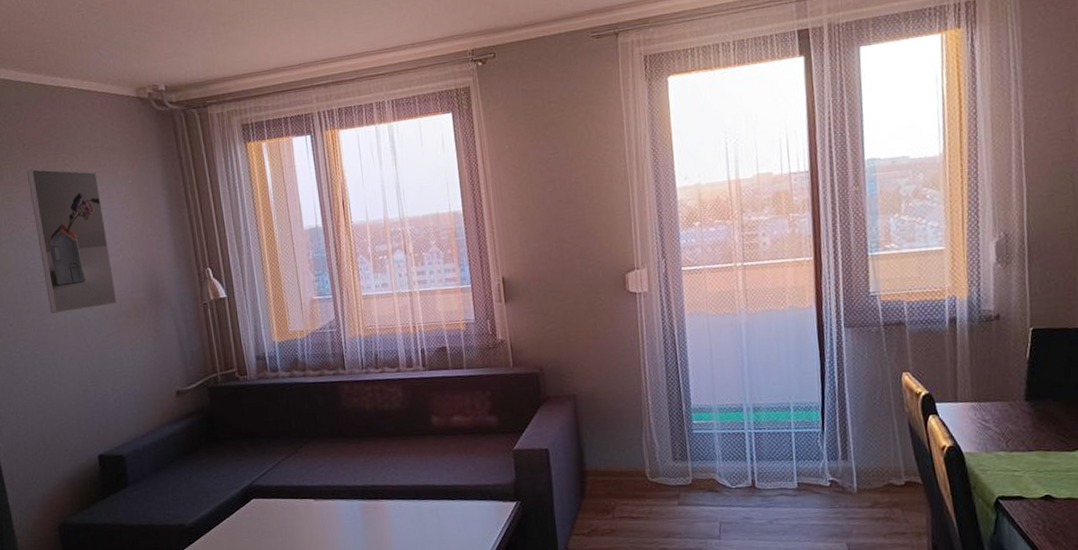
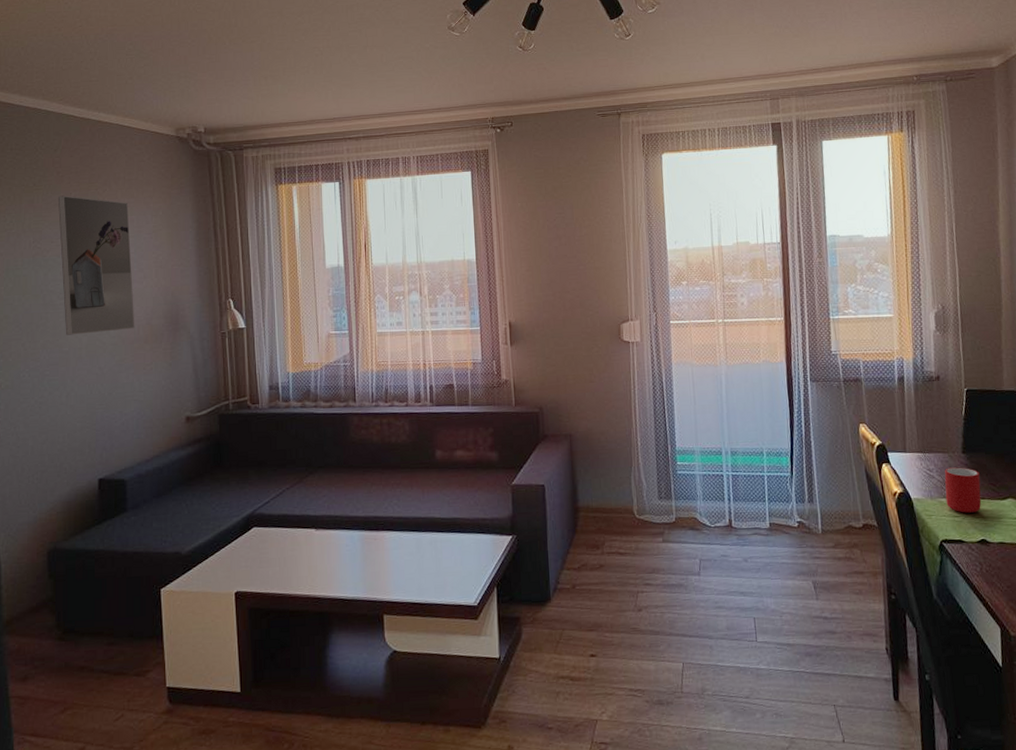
cup: none [1002,416,1047,467] -> present [944,467,981,513]

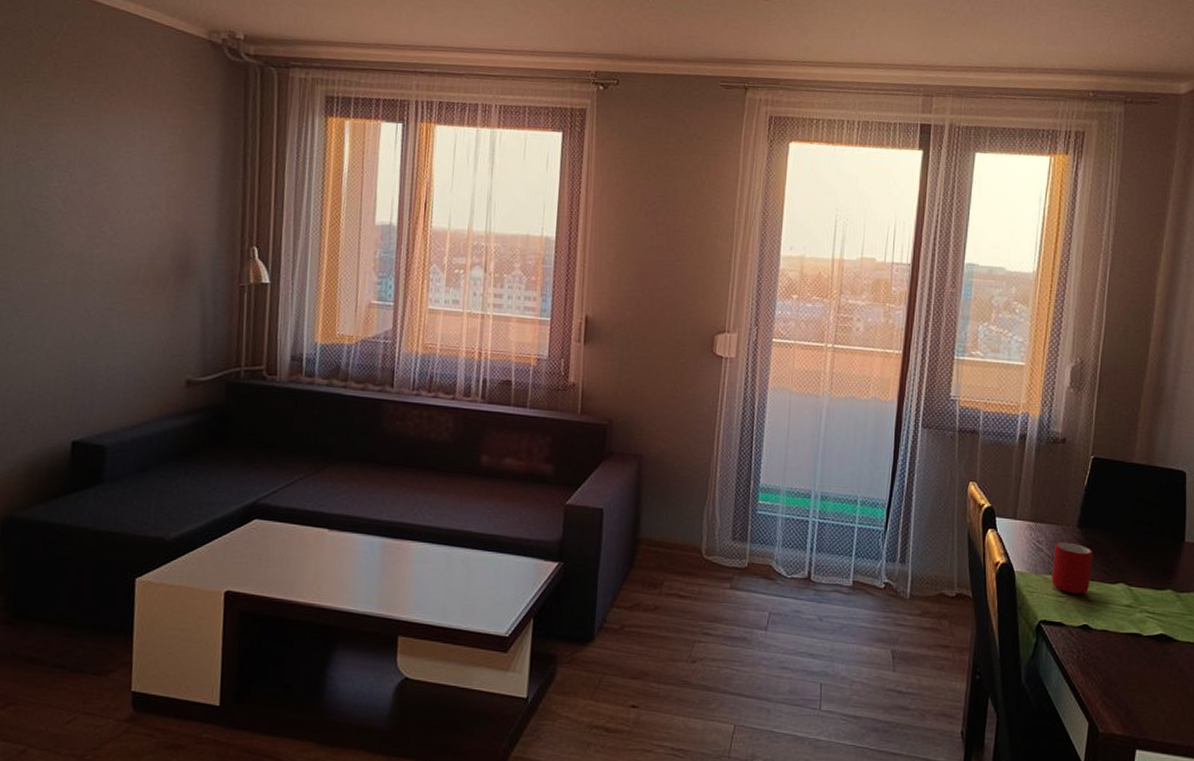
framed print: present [57,195,135,335] -> none [47,93,141,268]

